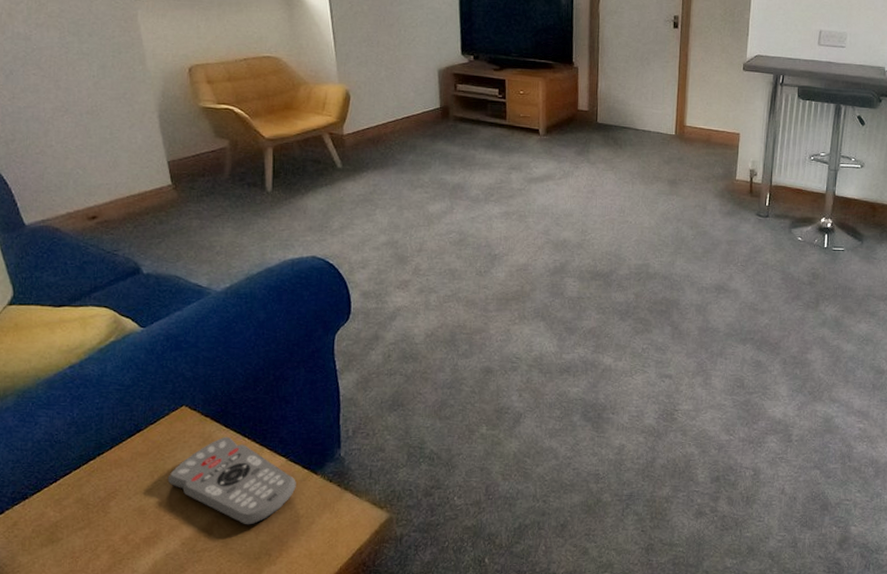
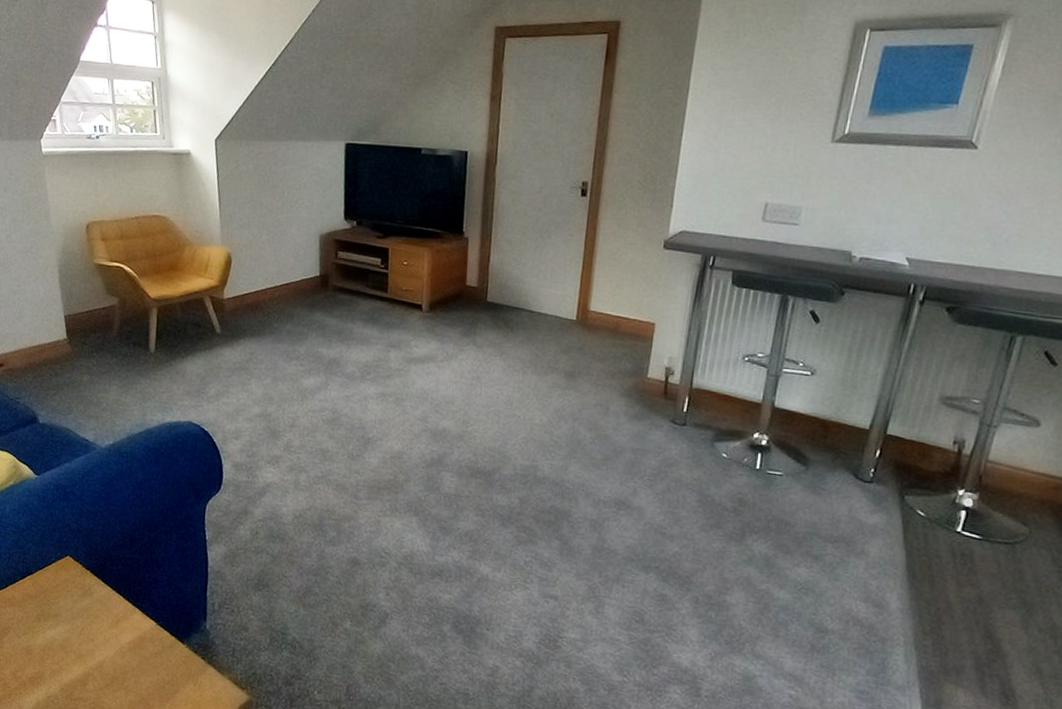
remote control: present [167,436,296,525] -> none [51,591,164,683]

